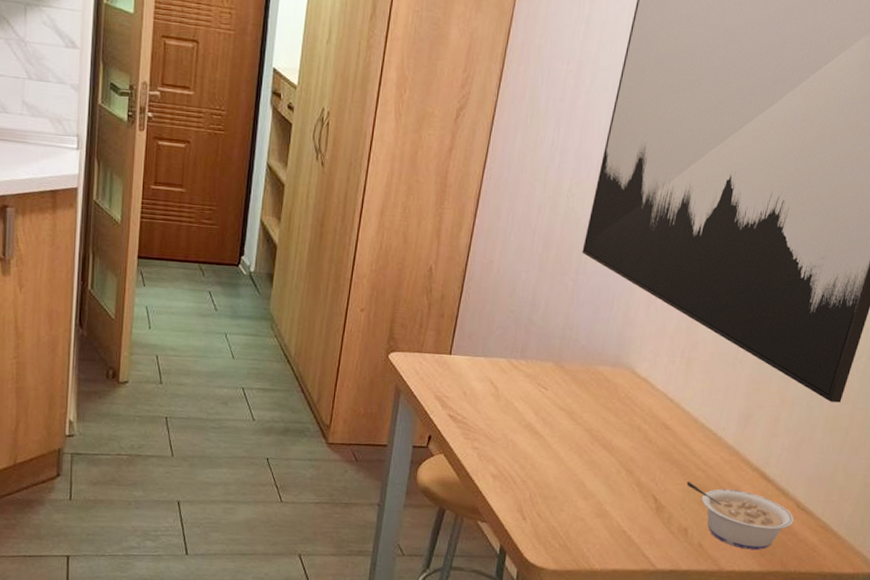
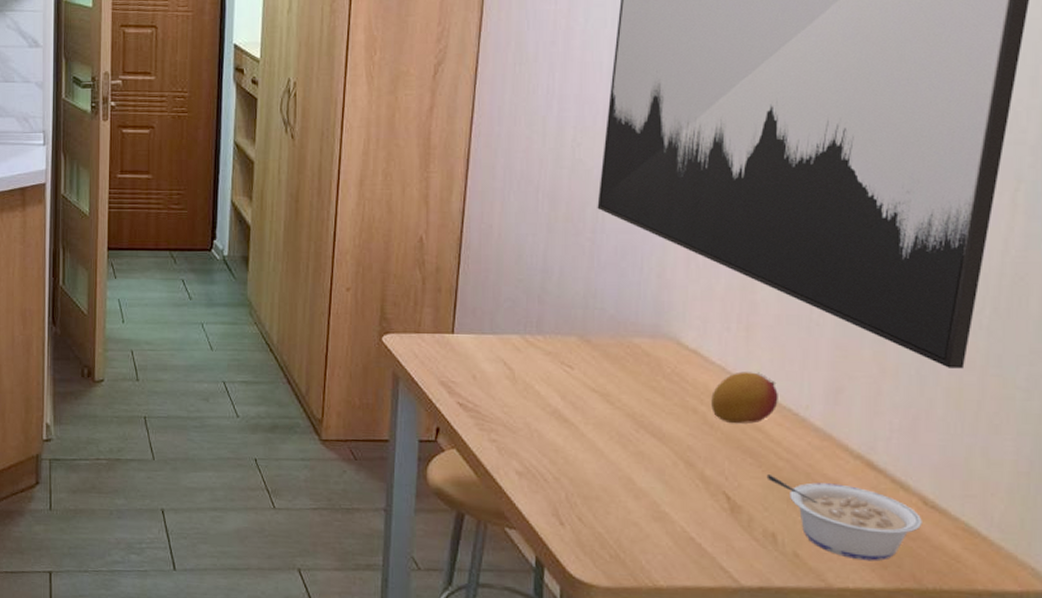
fruit: none [652,398,704,441] -> present [711,371,778,424]

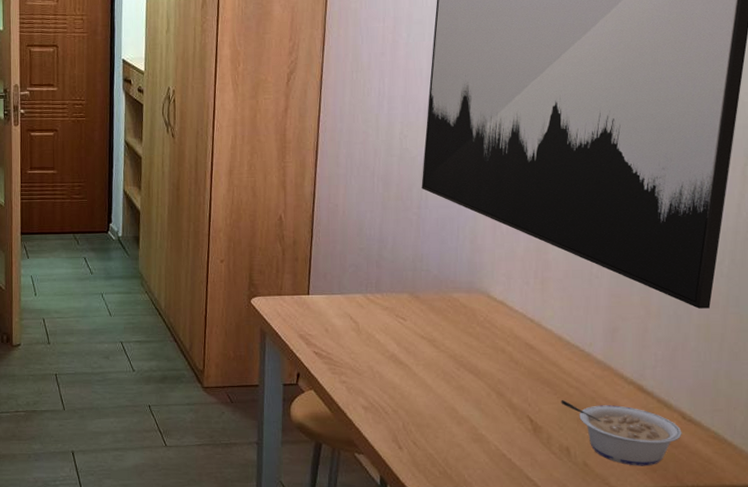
fruit: present [711,371,778,424] -> none [516,317,568,359]

